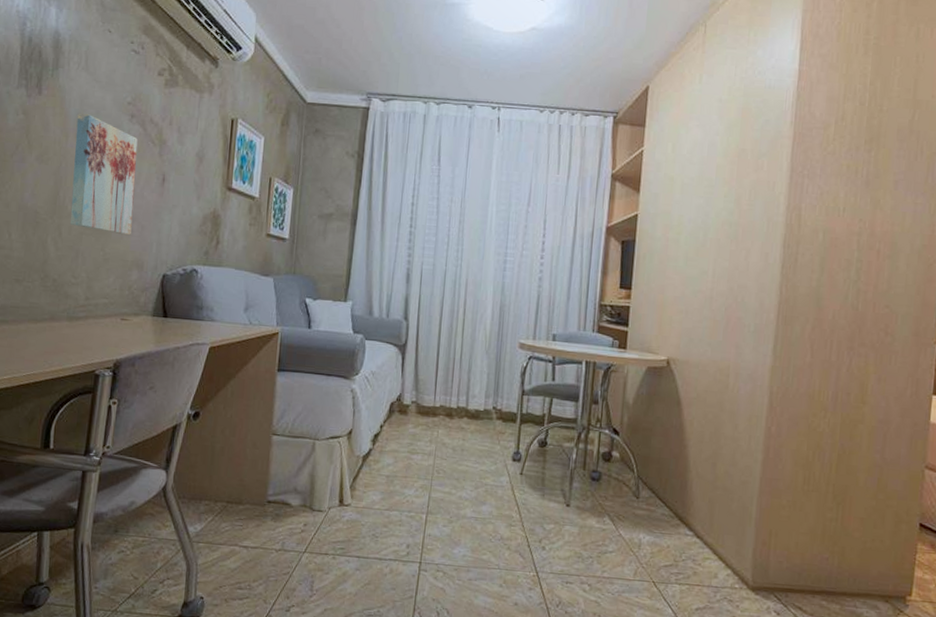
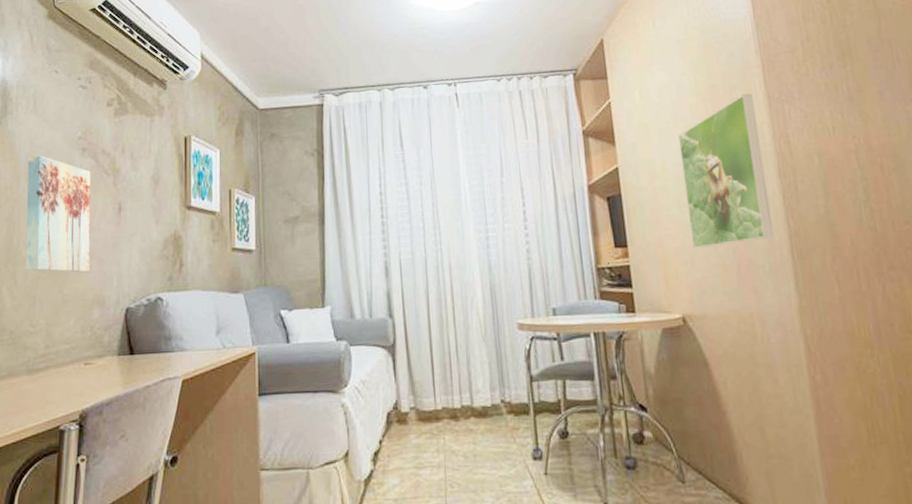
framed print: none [691,163,777,302] -> present [678,94,775,248]

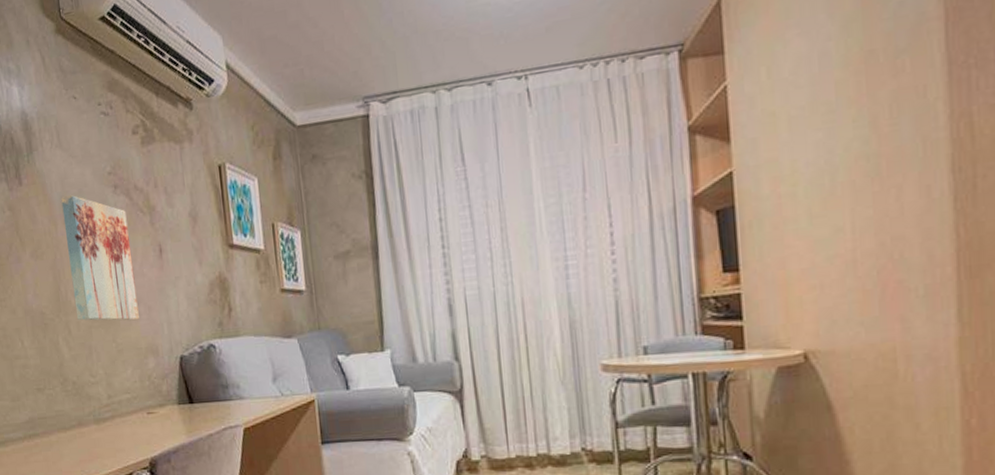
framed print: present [678,94,775,248] -> none [816,59,936,269]

